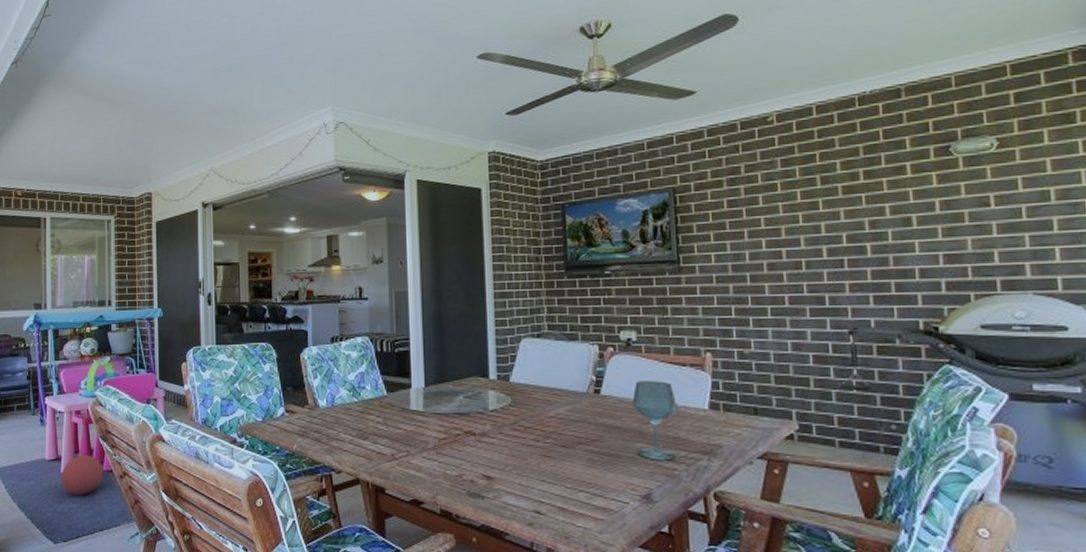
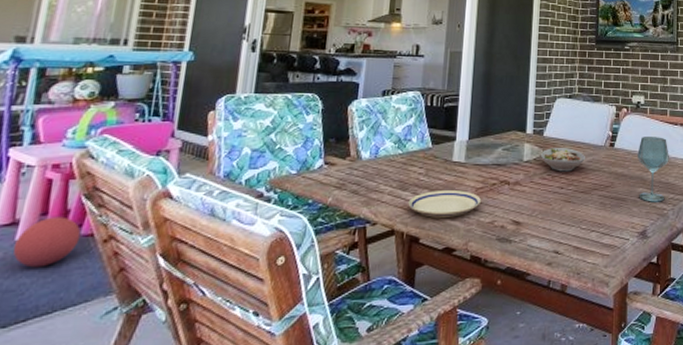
plate: none [370,440,445,469] -> present [408,190,481,218]
salad: none [509,395,564,422] -> present [541,148,585,172]

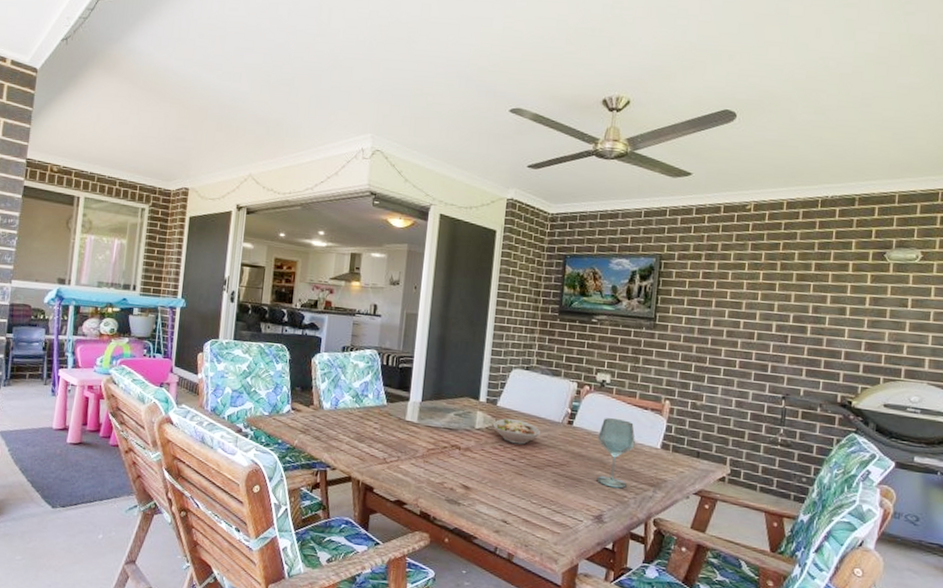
ball: present [12,216,81,268] -> none [66,427,110,466]
plate: present [408,190,481,218] -> none [364,446,432,474]

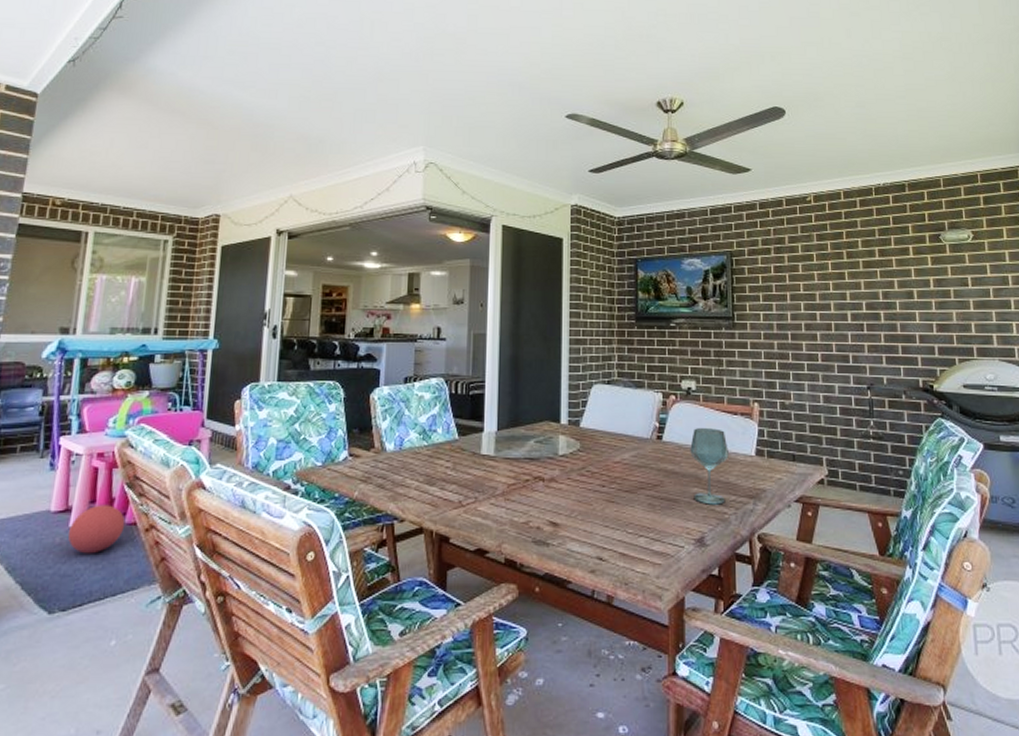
ball: none [66,427,110,466] -> present [67,504,125,554]
salad: present [493,418,540,445] -> none [578,440,629,468]

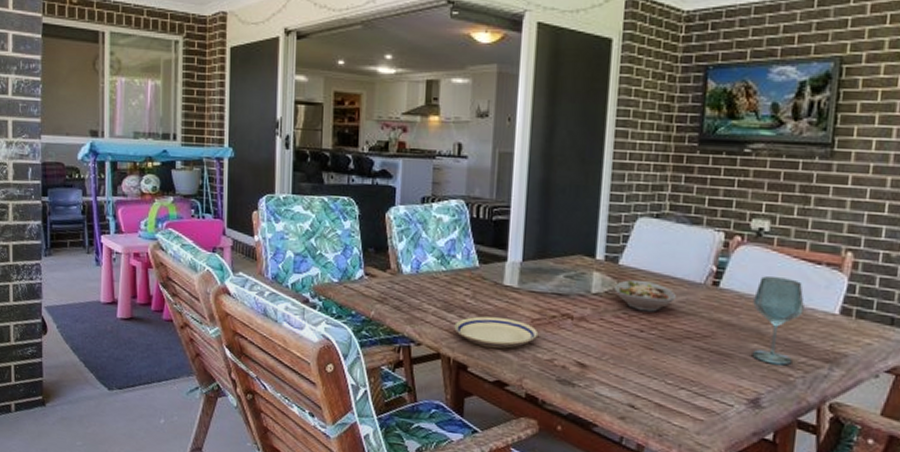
ball: present [67,504,125,554] -> none [116,300,163,344]
plate: none [436,486,513,516] -> present [454,316,538,349]
salad: none [578,440,629,468] -> present [614,280,676,312]

